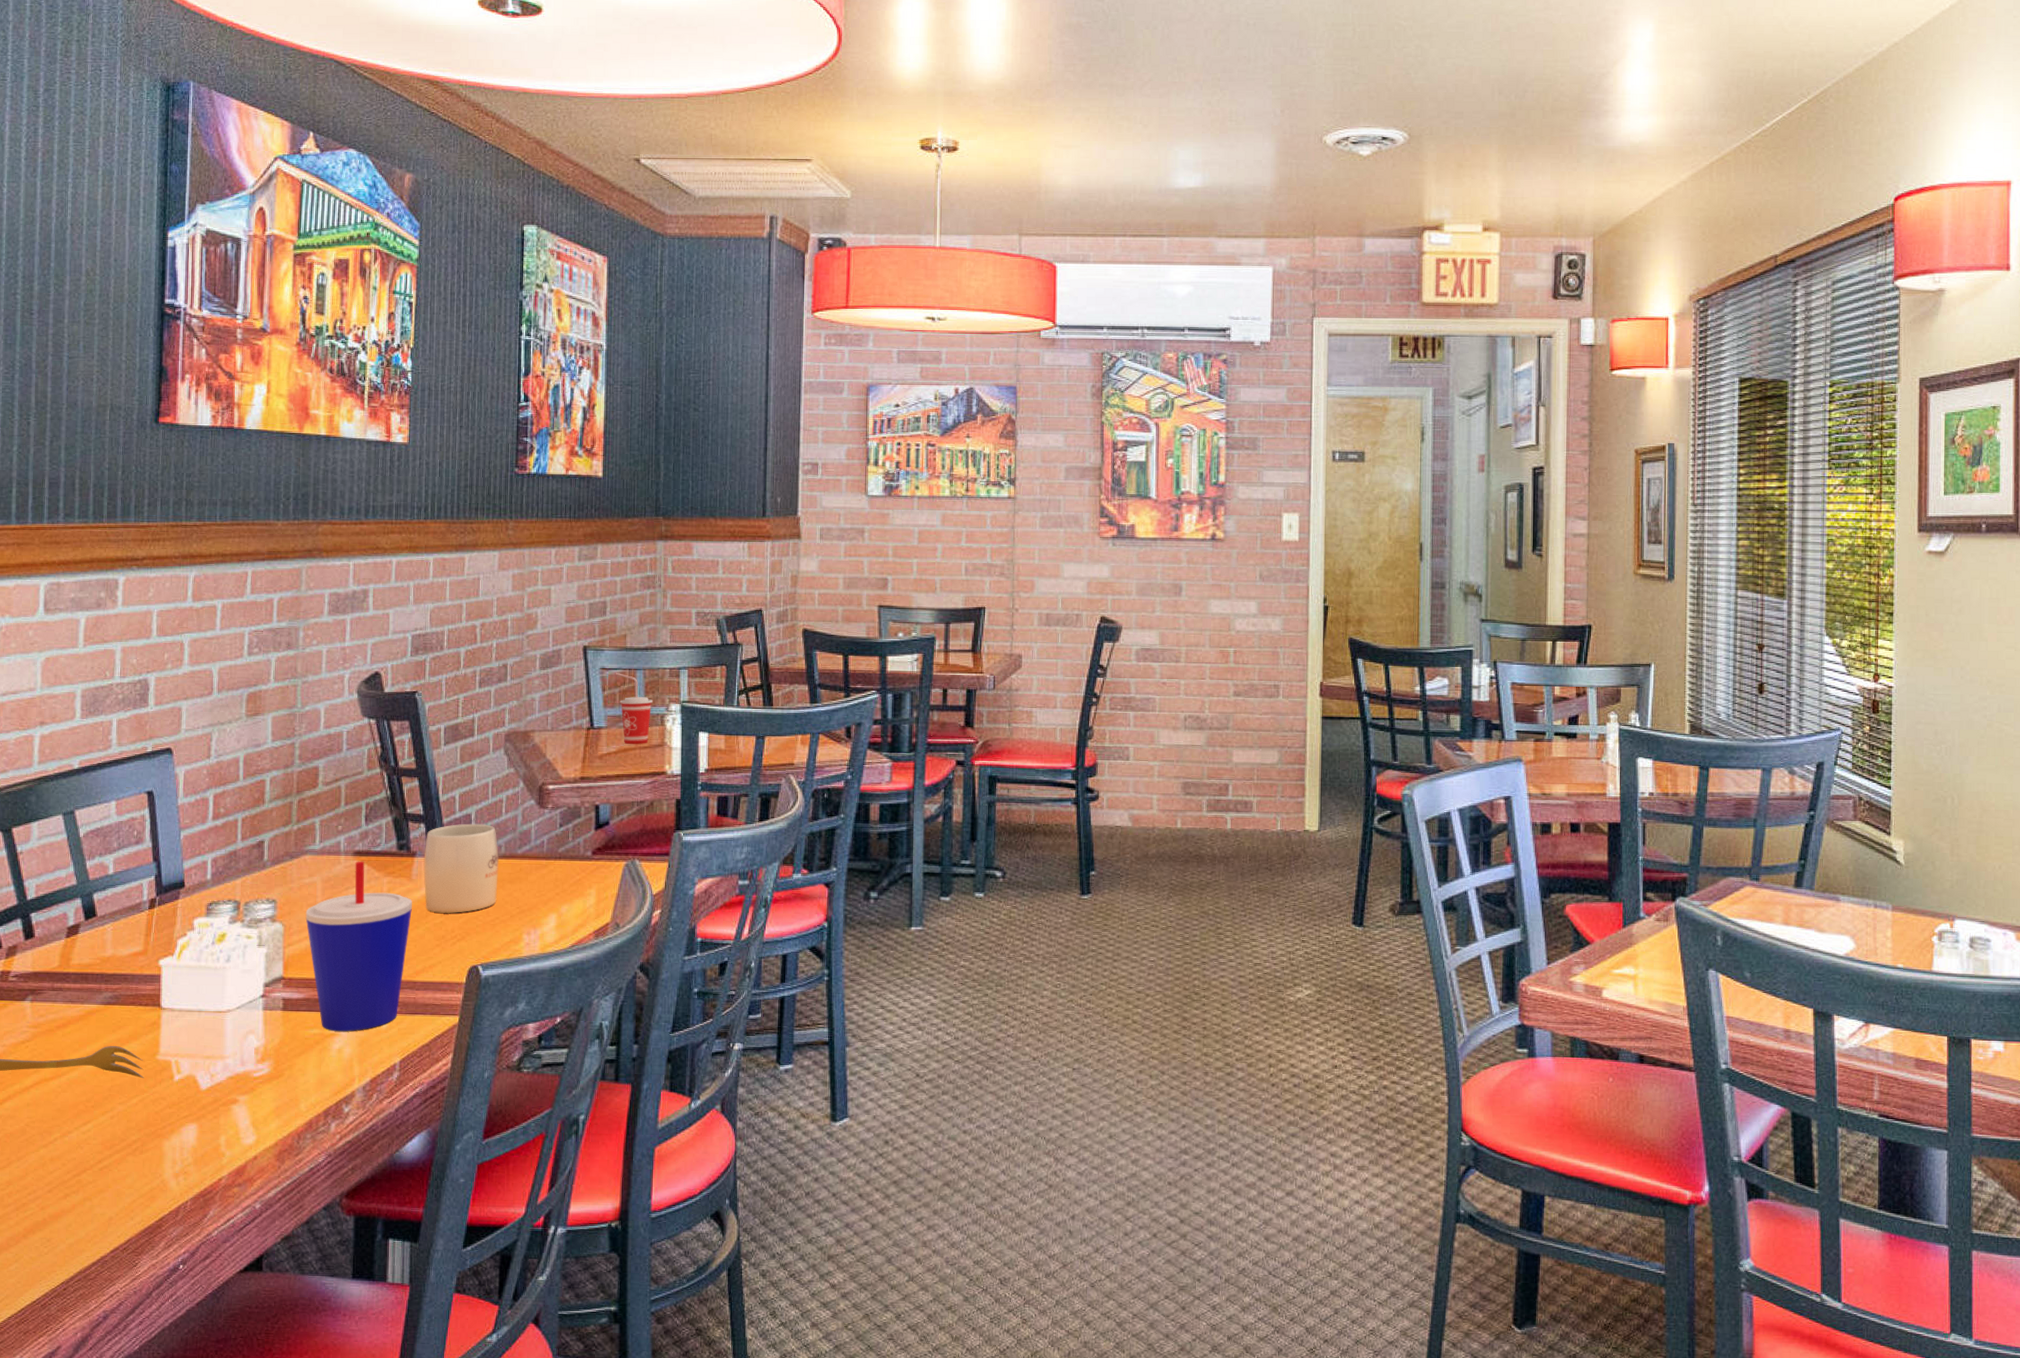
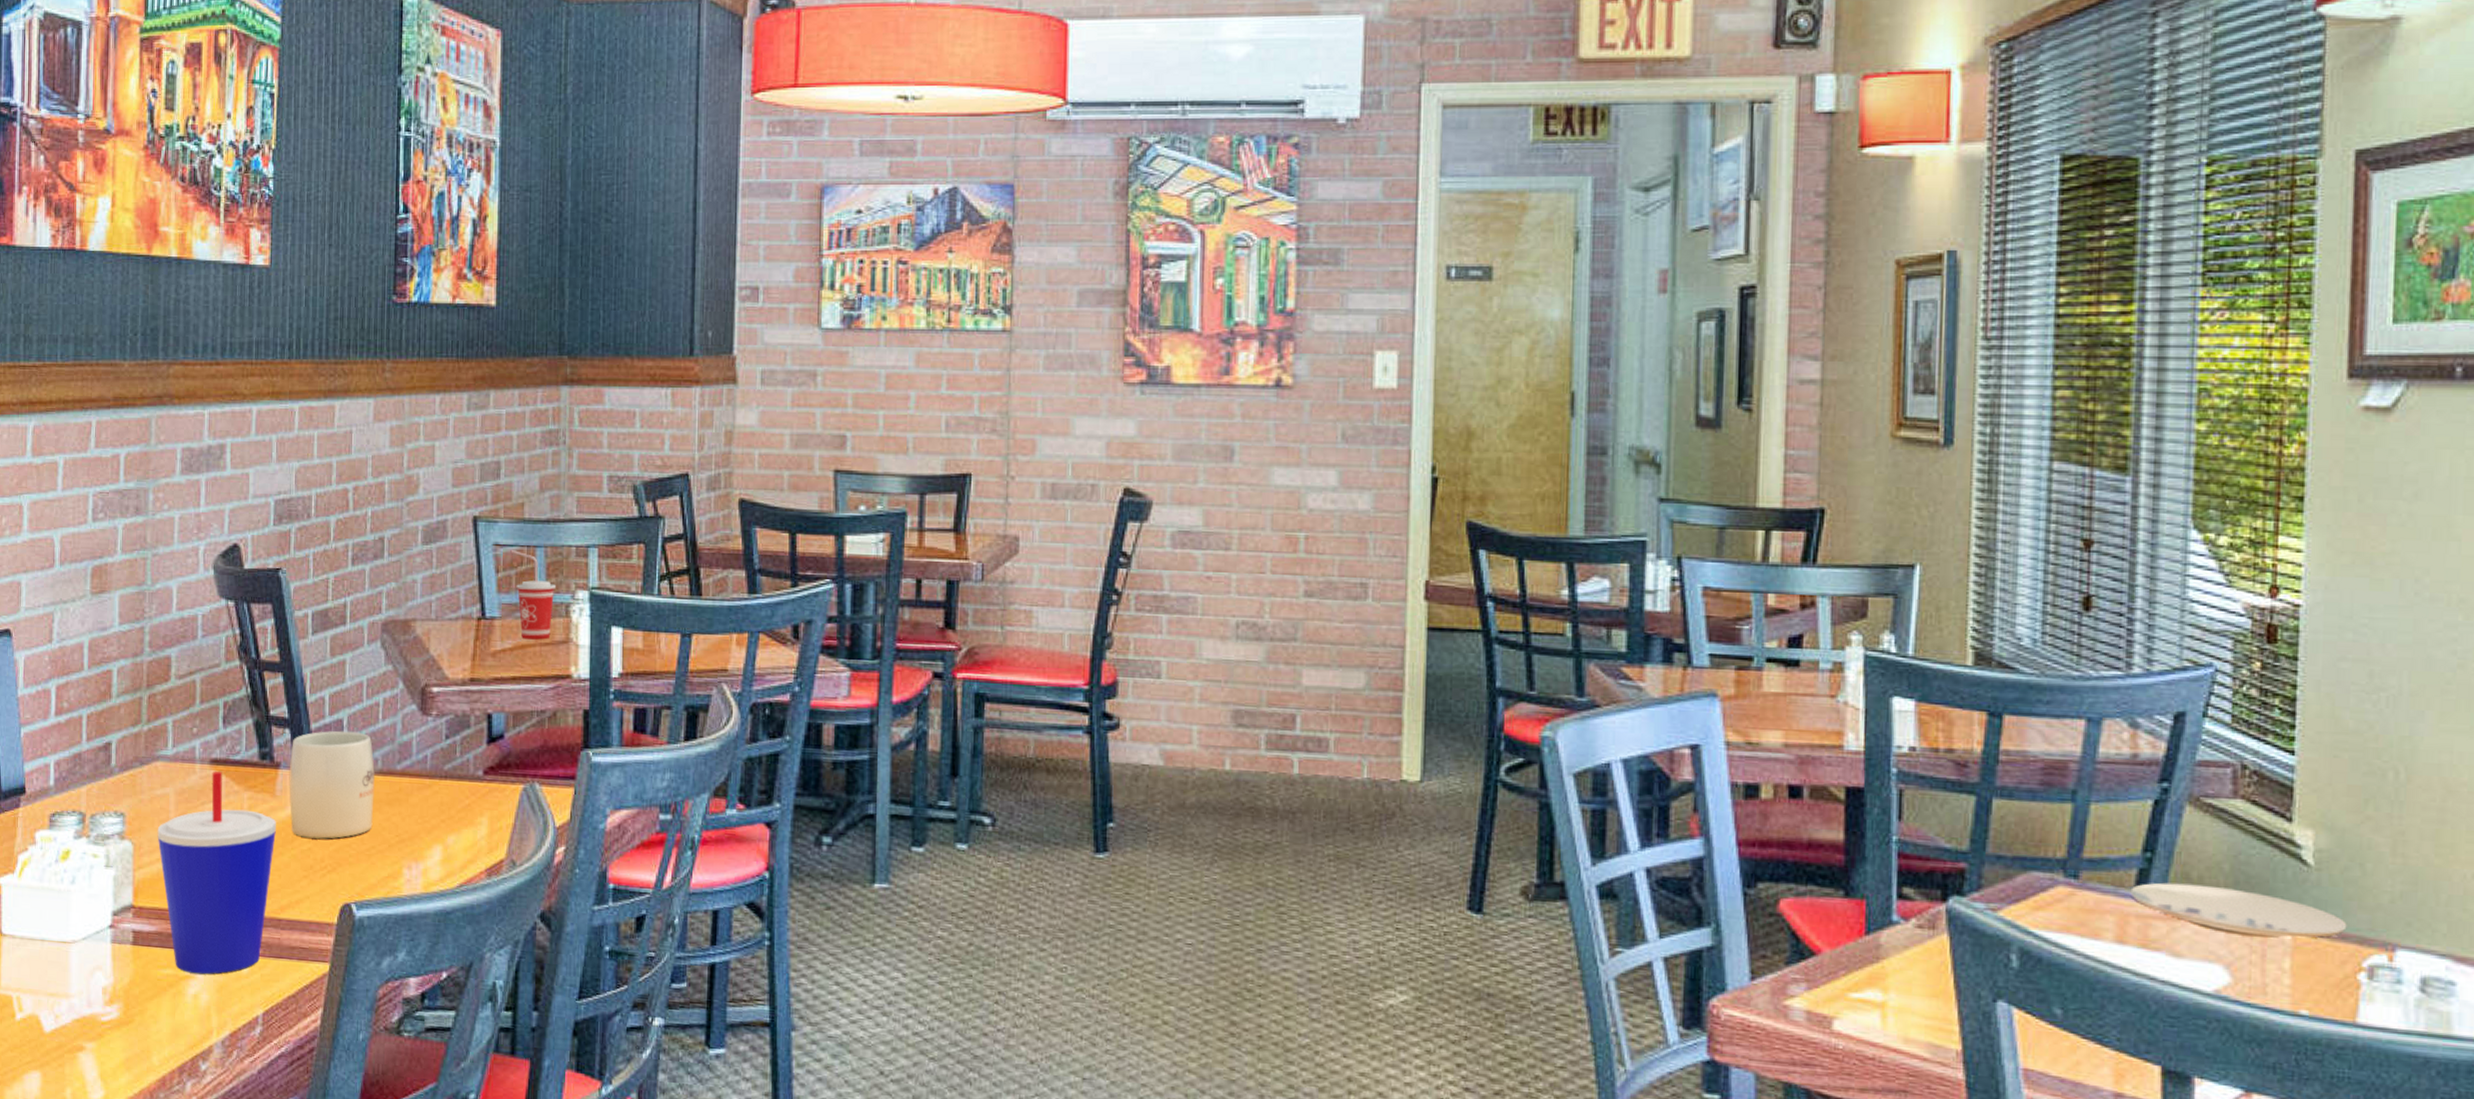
plate: none [1791,881,1925,915] -> present [2130,882,2347,938]

